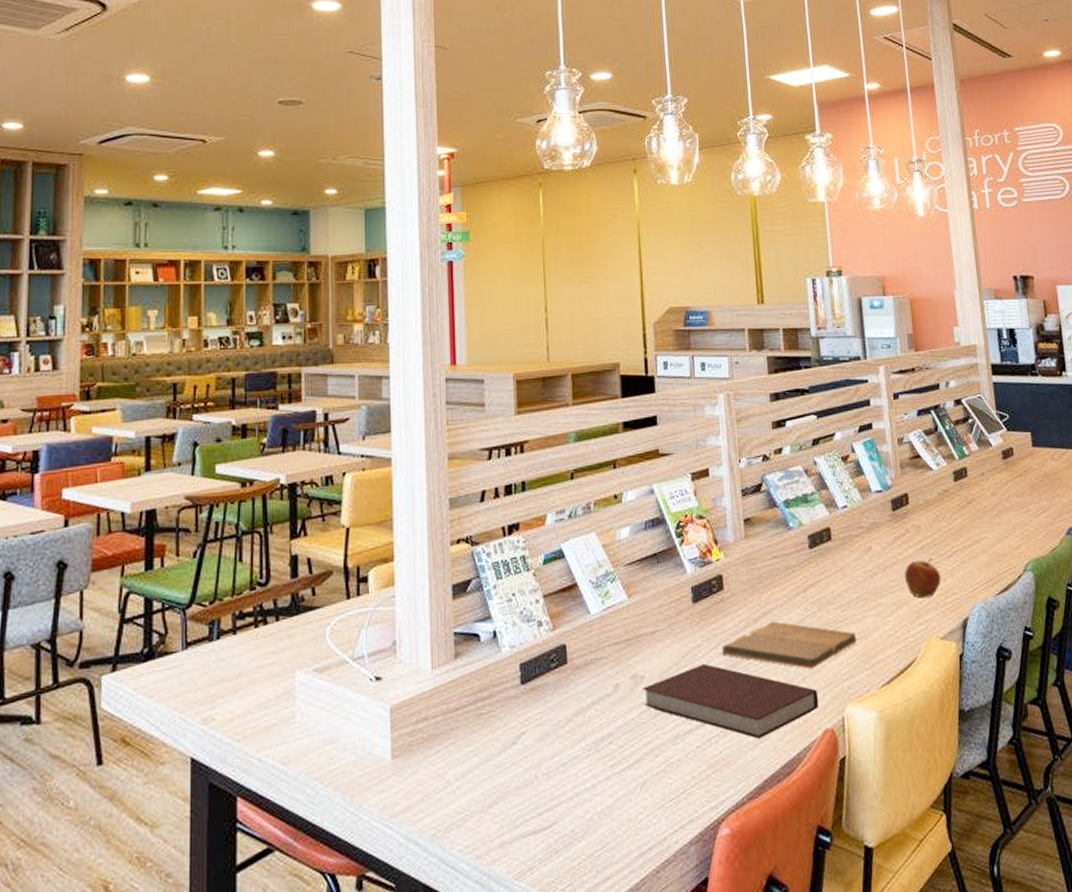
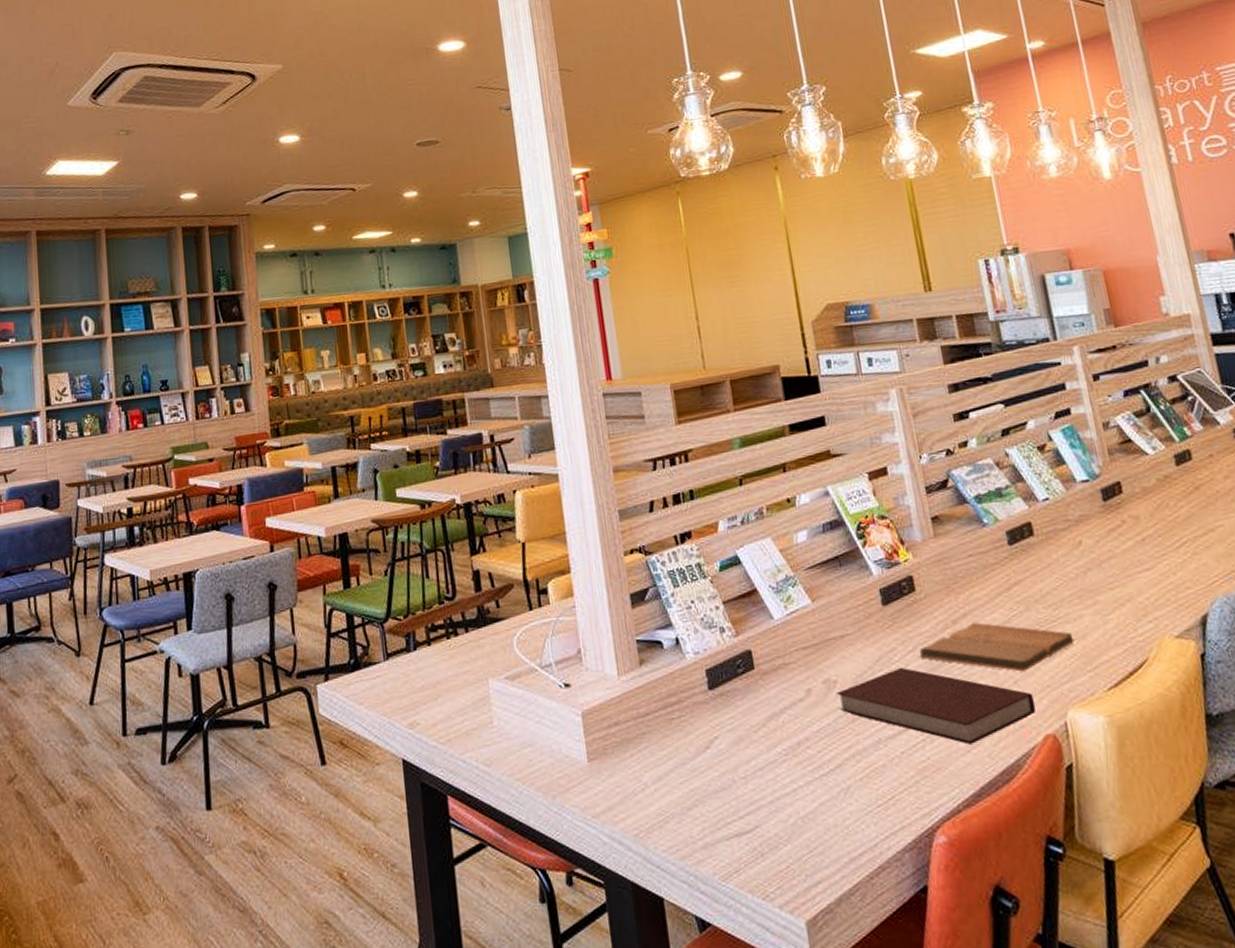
apple: present [905,558,941,598] -> none [1124,550,1171,594]

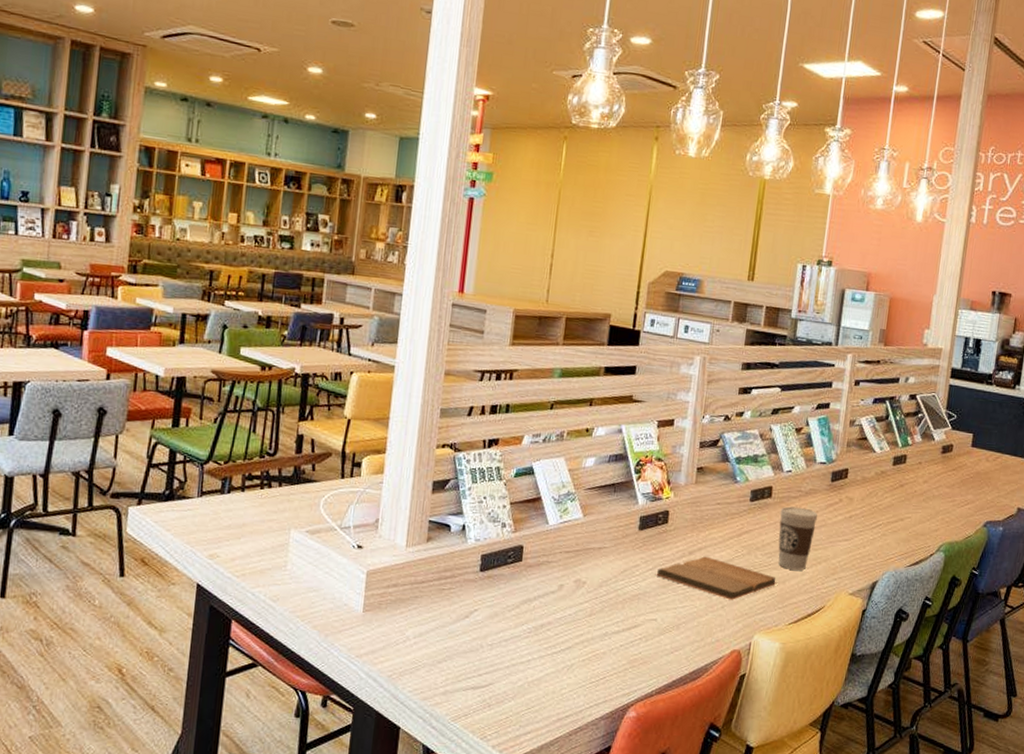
notebook: present [836,667,1036,745] -> none [581,580,733,648]
coffee cup: none [1050,539,1107,620] -> present [778,506,818,571]

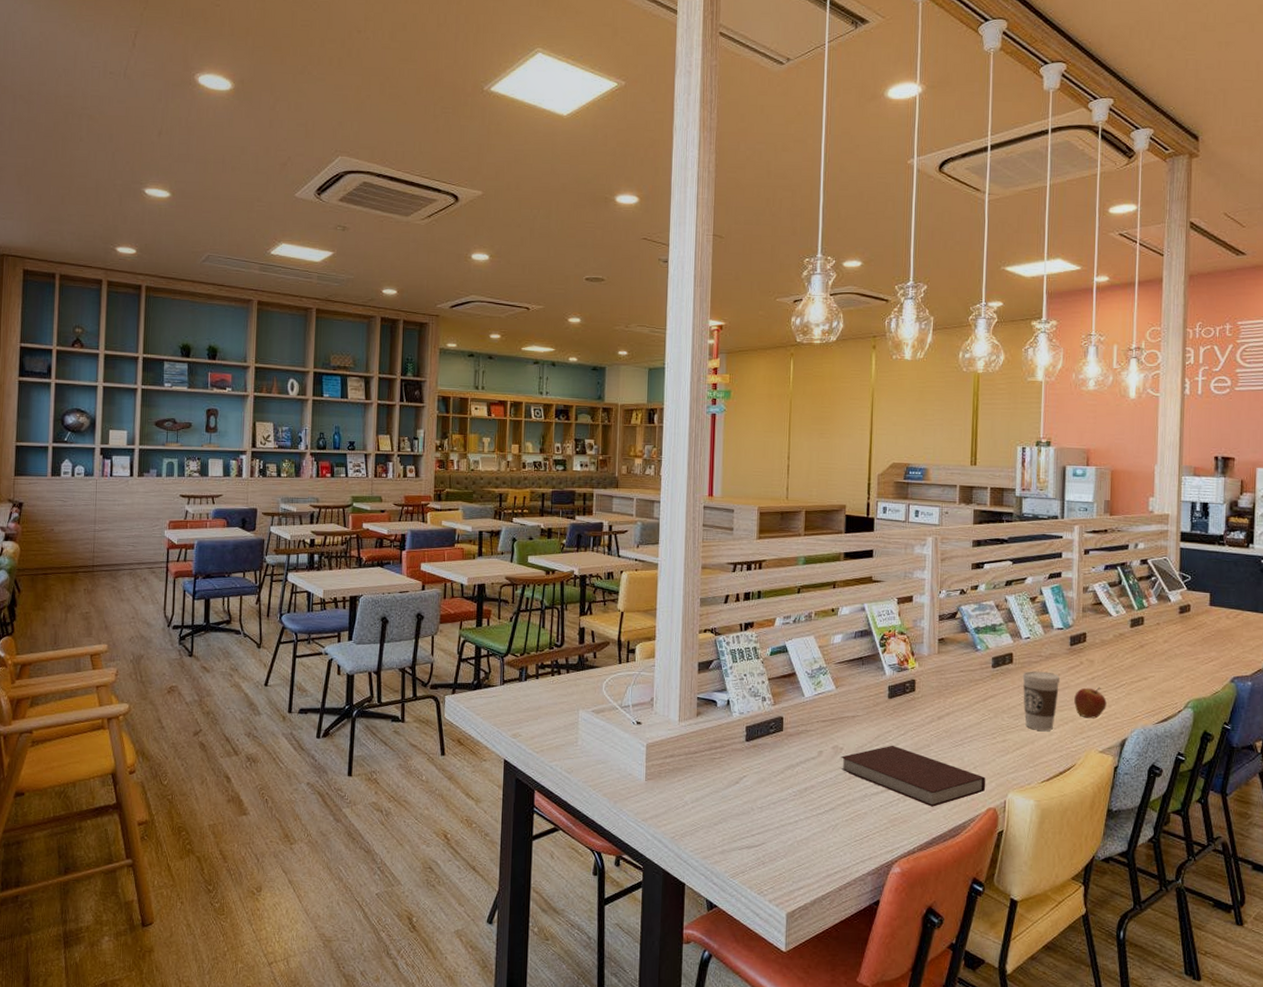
notebook: none [581,580,733,648] -> present [841,745,986,807]
book: present [655,556,777,600] -> none [907,720,1026,761]
apple: none [829,526,862,559] -> present [1074,687,1107,719]

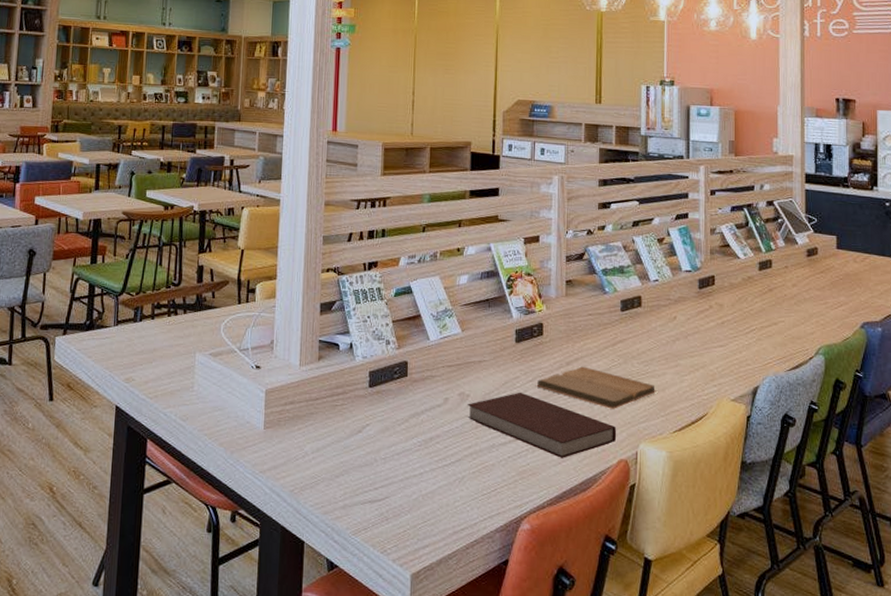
book: none [907,720,1026,761] -> present [535,366,657,409]
coffee cup: present [1022,671,1061,731] -> none [651,315,690,378]
apple: present [1074,687,1107,719] -> none [704,332,737,365]

